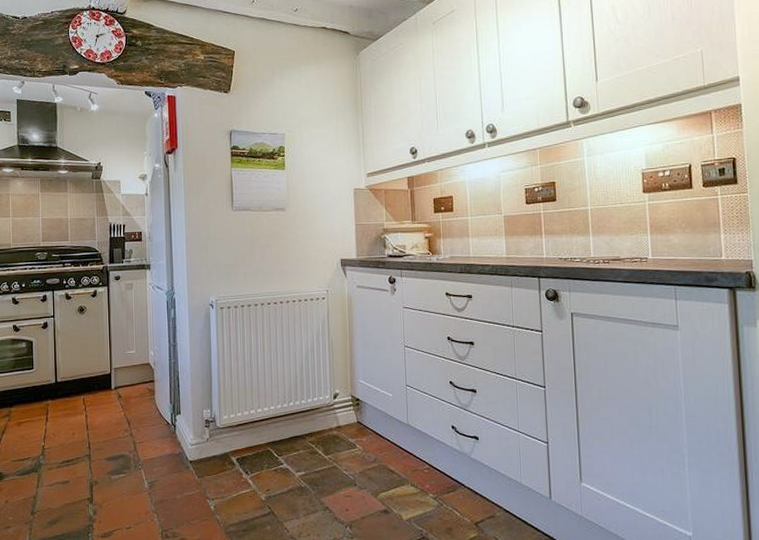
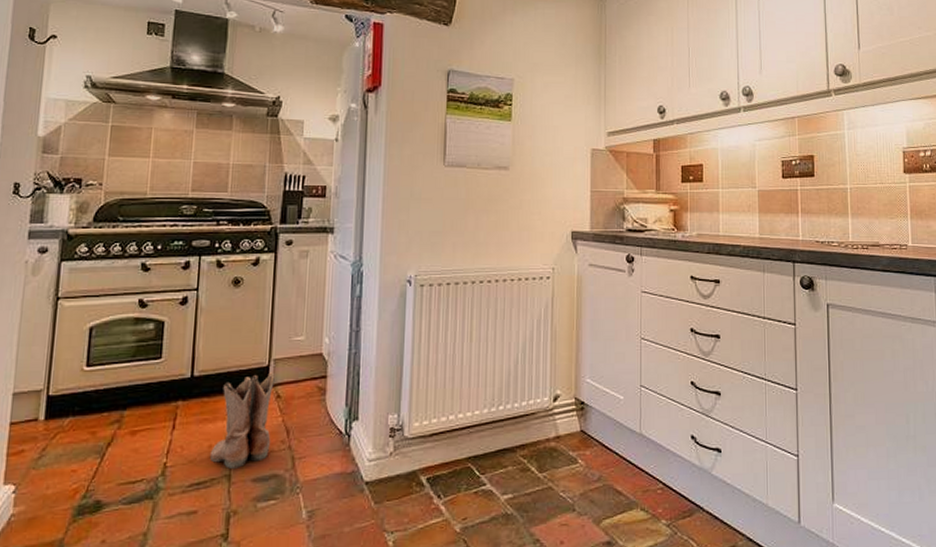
boots: none [74,378,117,450] -> present [209,372,275,469]

